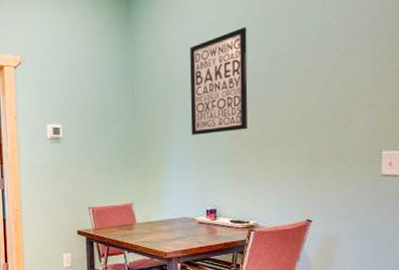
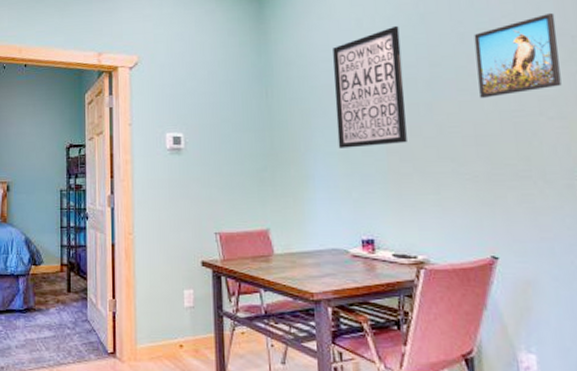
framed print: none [309,14,377,90] -> present [474,12,562,98]

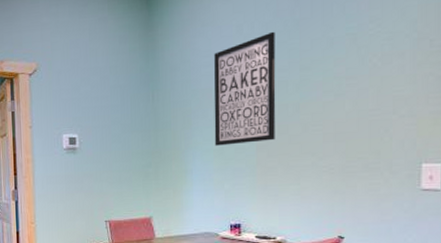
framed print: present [474,12,562,98] -> none [342,17,417,99]

